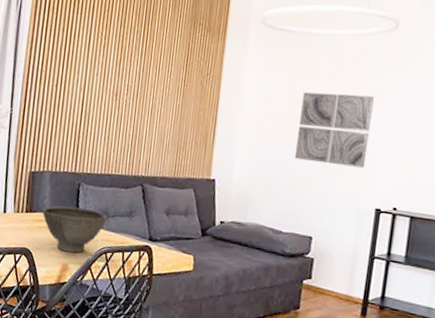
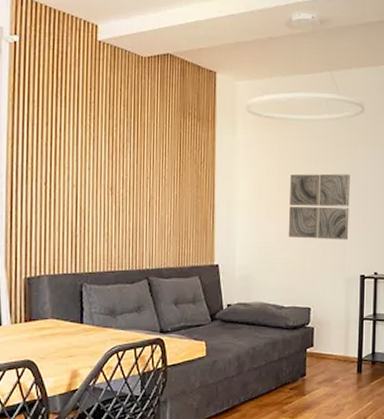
bowl: present [42,205,107,254] -> none [44,309,115,357]

